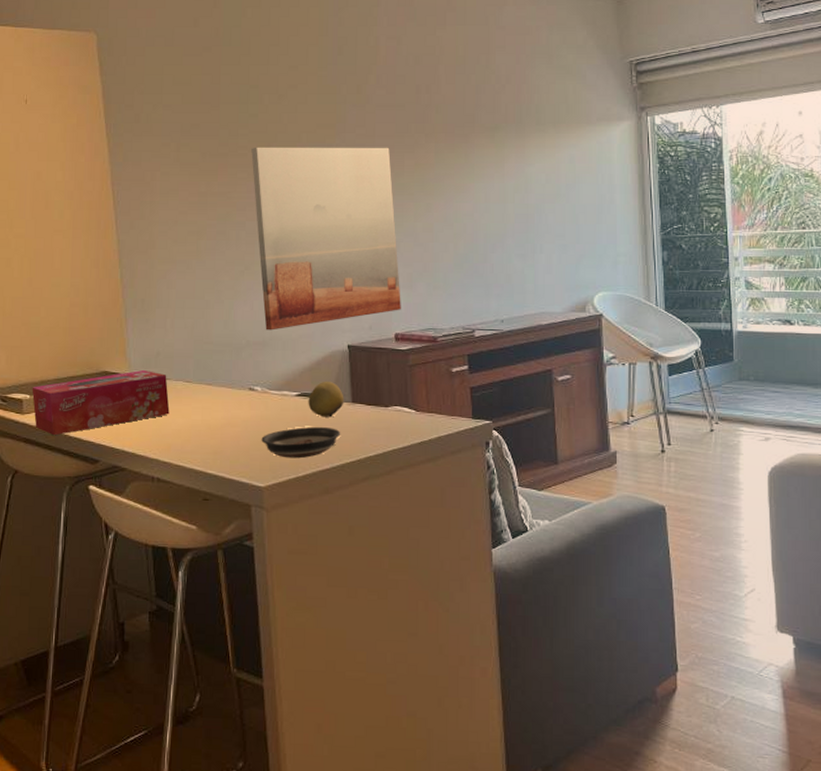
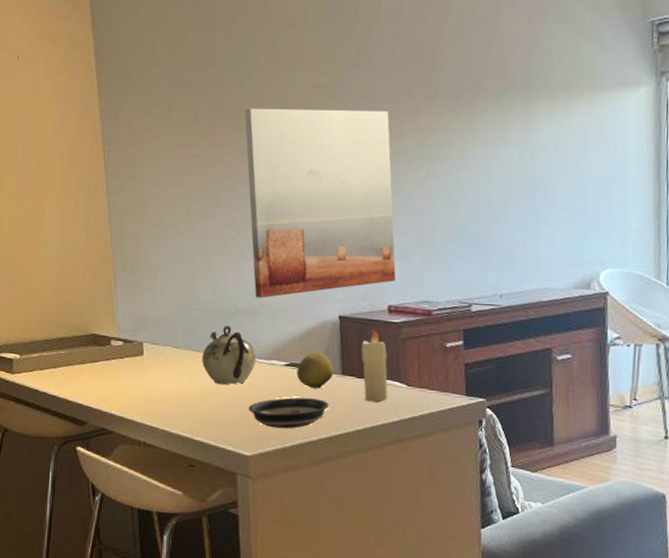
tissue box: present [32,370,170,436] -> none [22,334,157,396]
teapot: none [214,357,269,418] -> present [202,324,257,385]
candle: none [371,356,398,429] -> present [361,328,388,403]

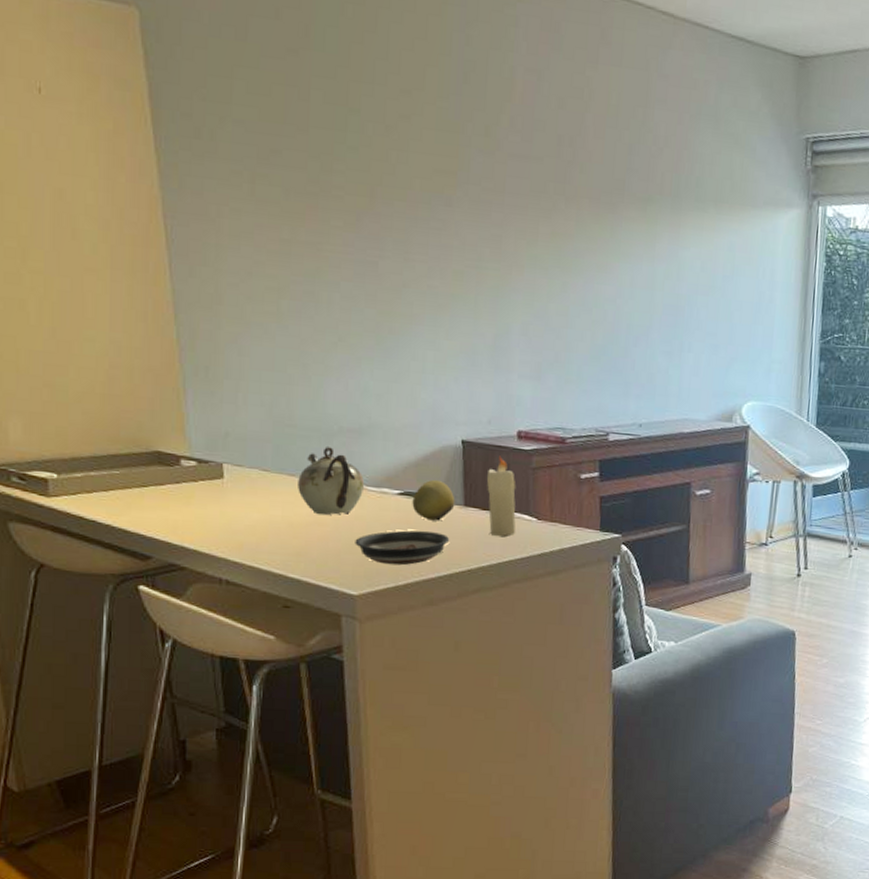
wall art: present [244,108,396,298] -> none [349,189,527,417]

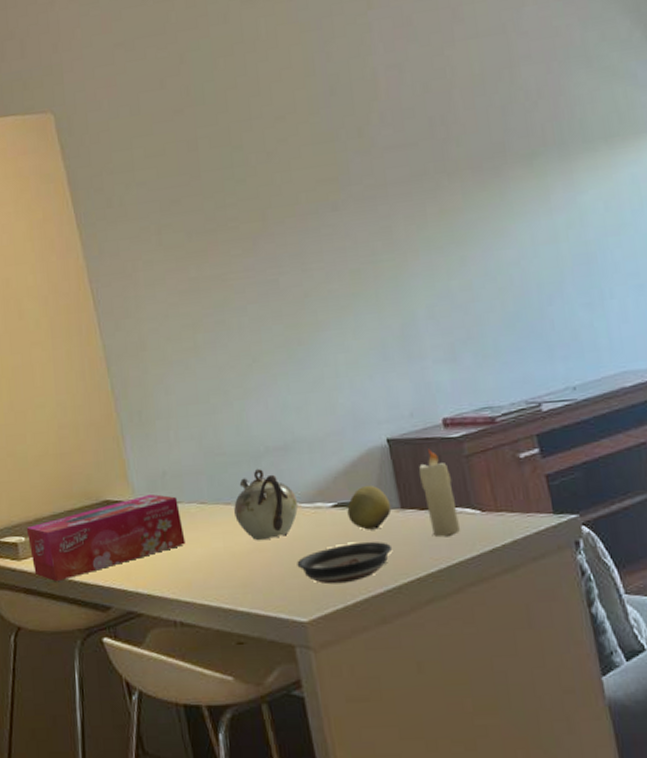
tissue box: none [60,453,242,525] -> present [26,494,186,582]

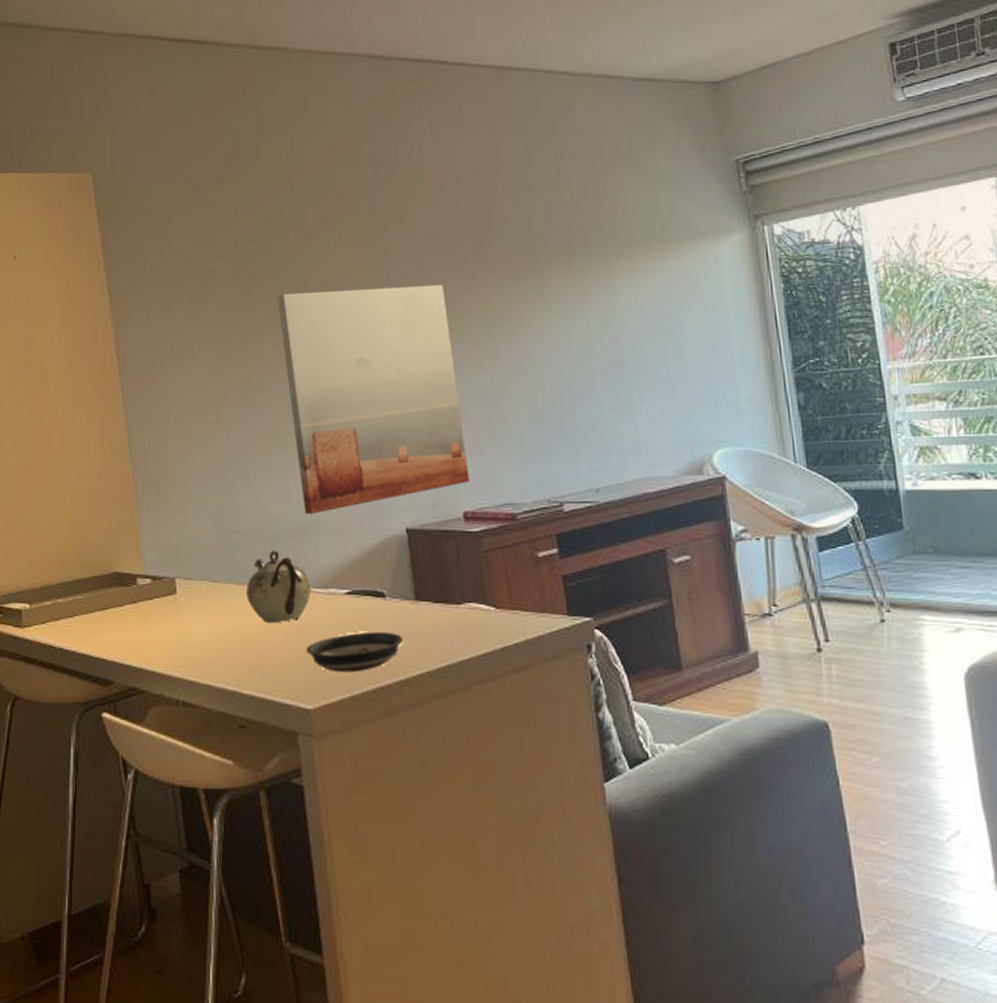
tissue box: present [26,494,186,582] -> none [31,569,194,653]
wall art: none [243,195,446,432] -> present [277,284,469,515]
fruit: present [347,485,392,530] -> none [361,574,406,620]
candle: present [419,448,461,538] -> none [437,541,474,632]

